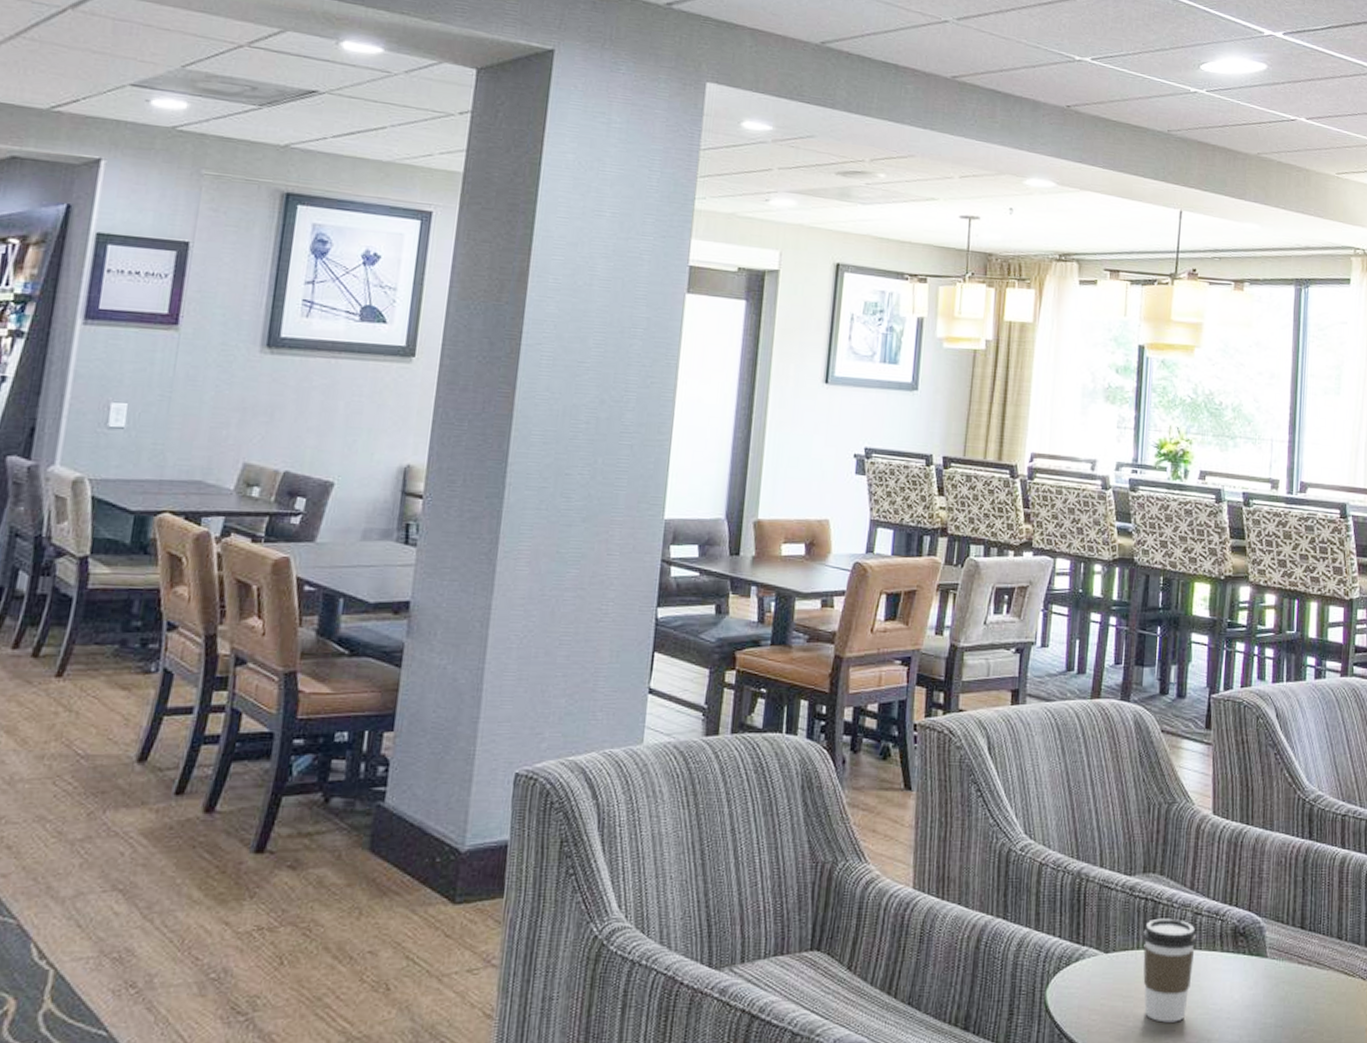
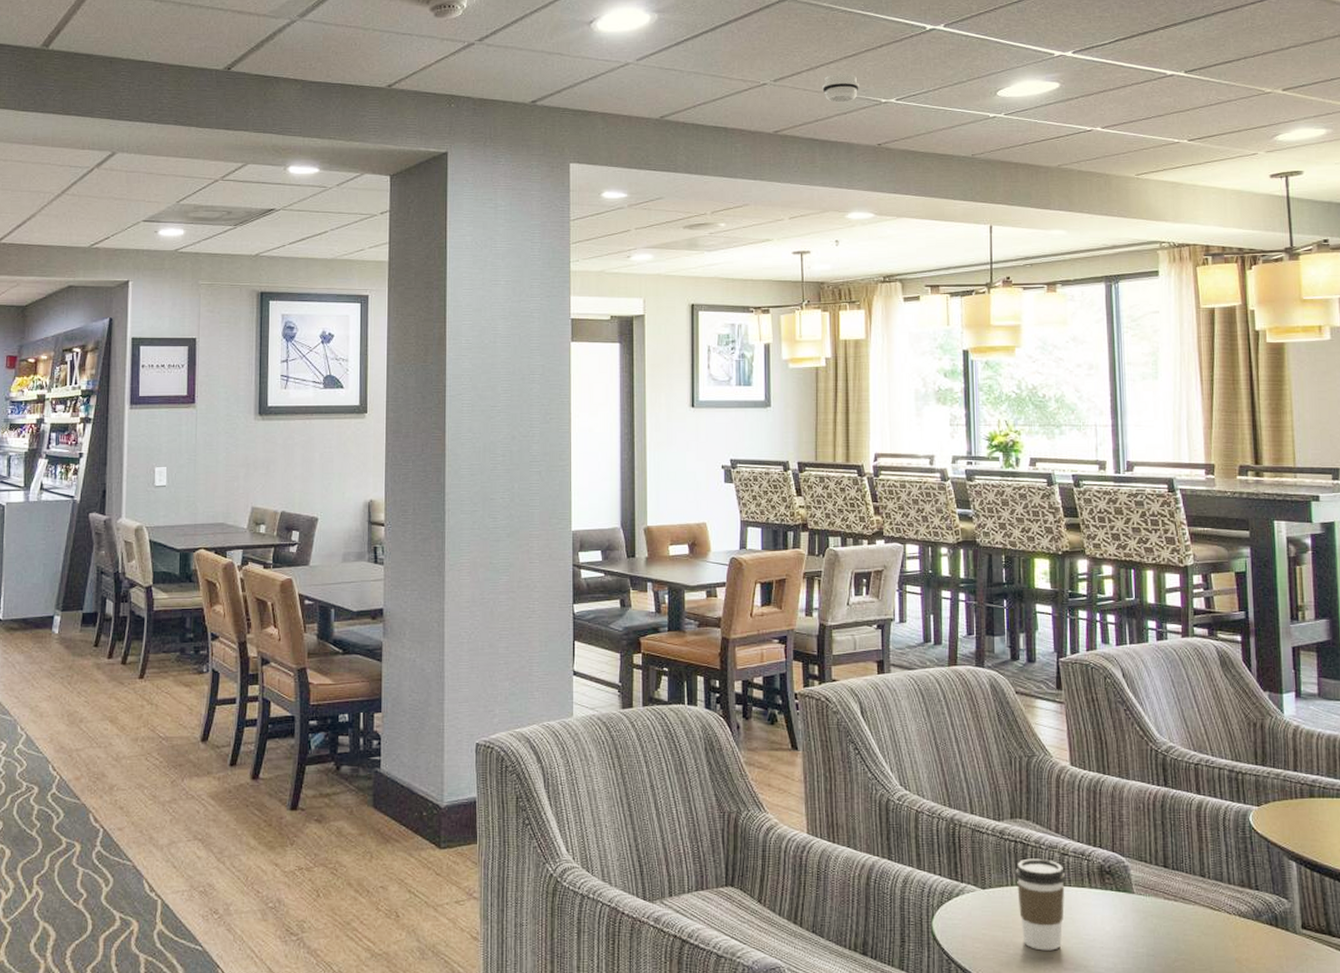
smoke detector: none [1011,21,1052,55] -> present [822,74,859,103]

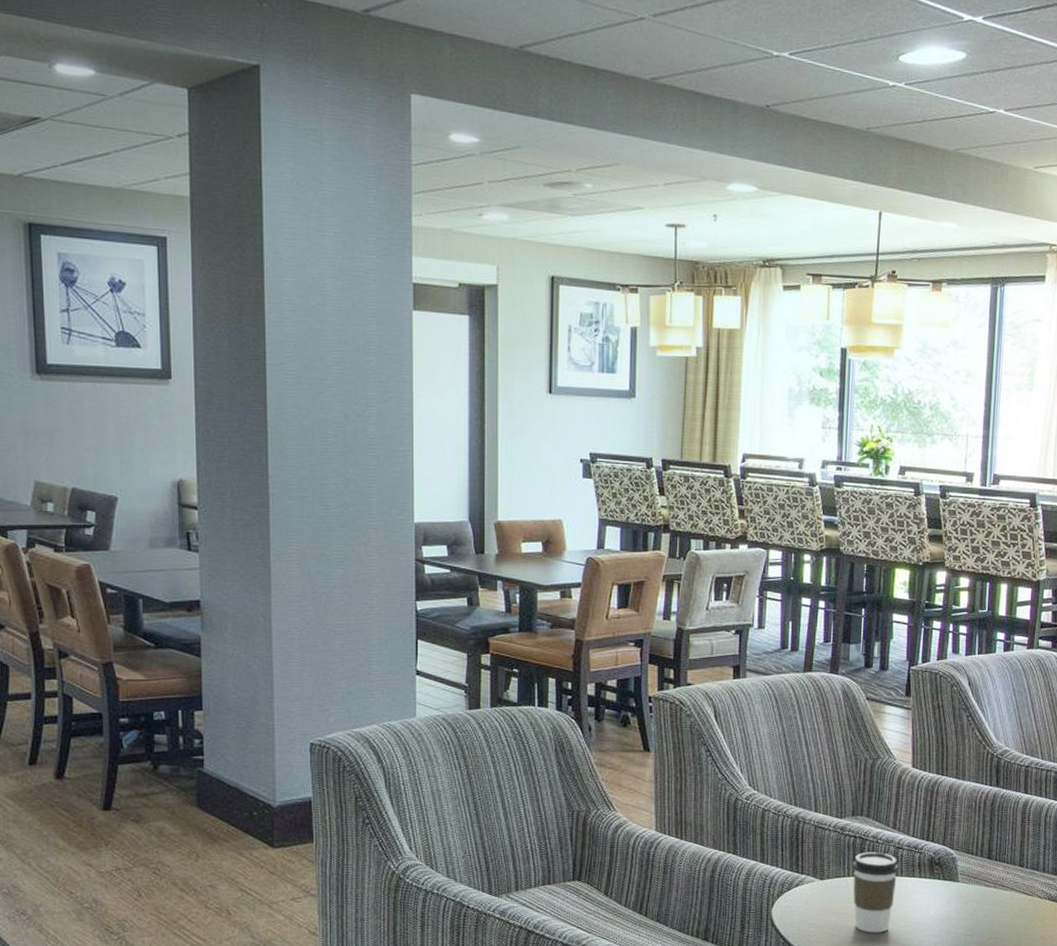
smoke detector: present [822,74,859,103] -> none [708,14,749,52]

